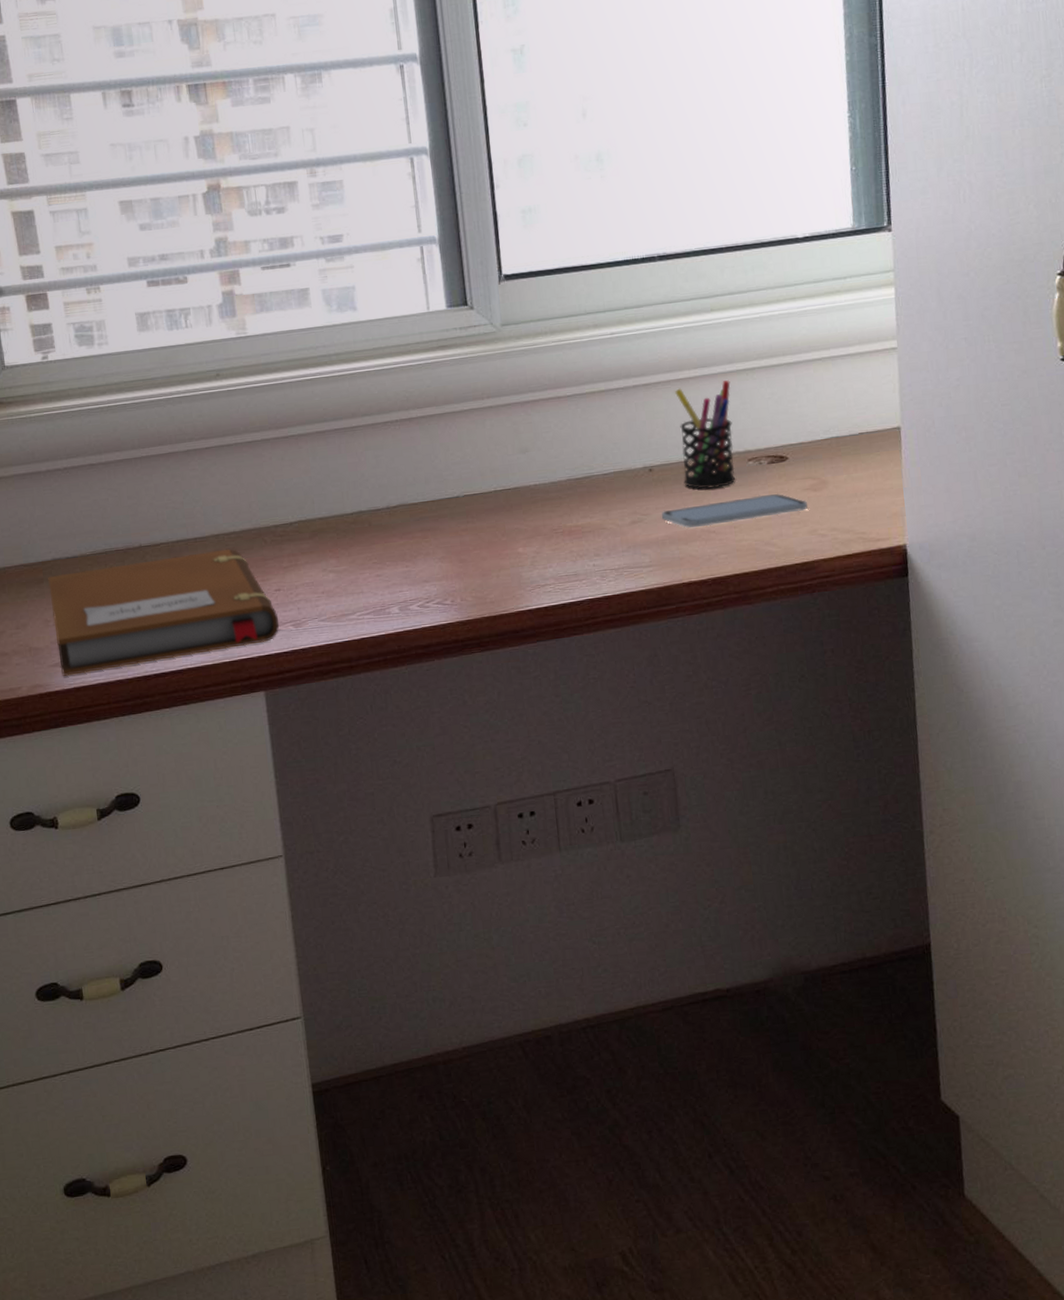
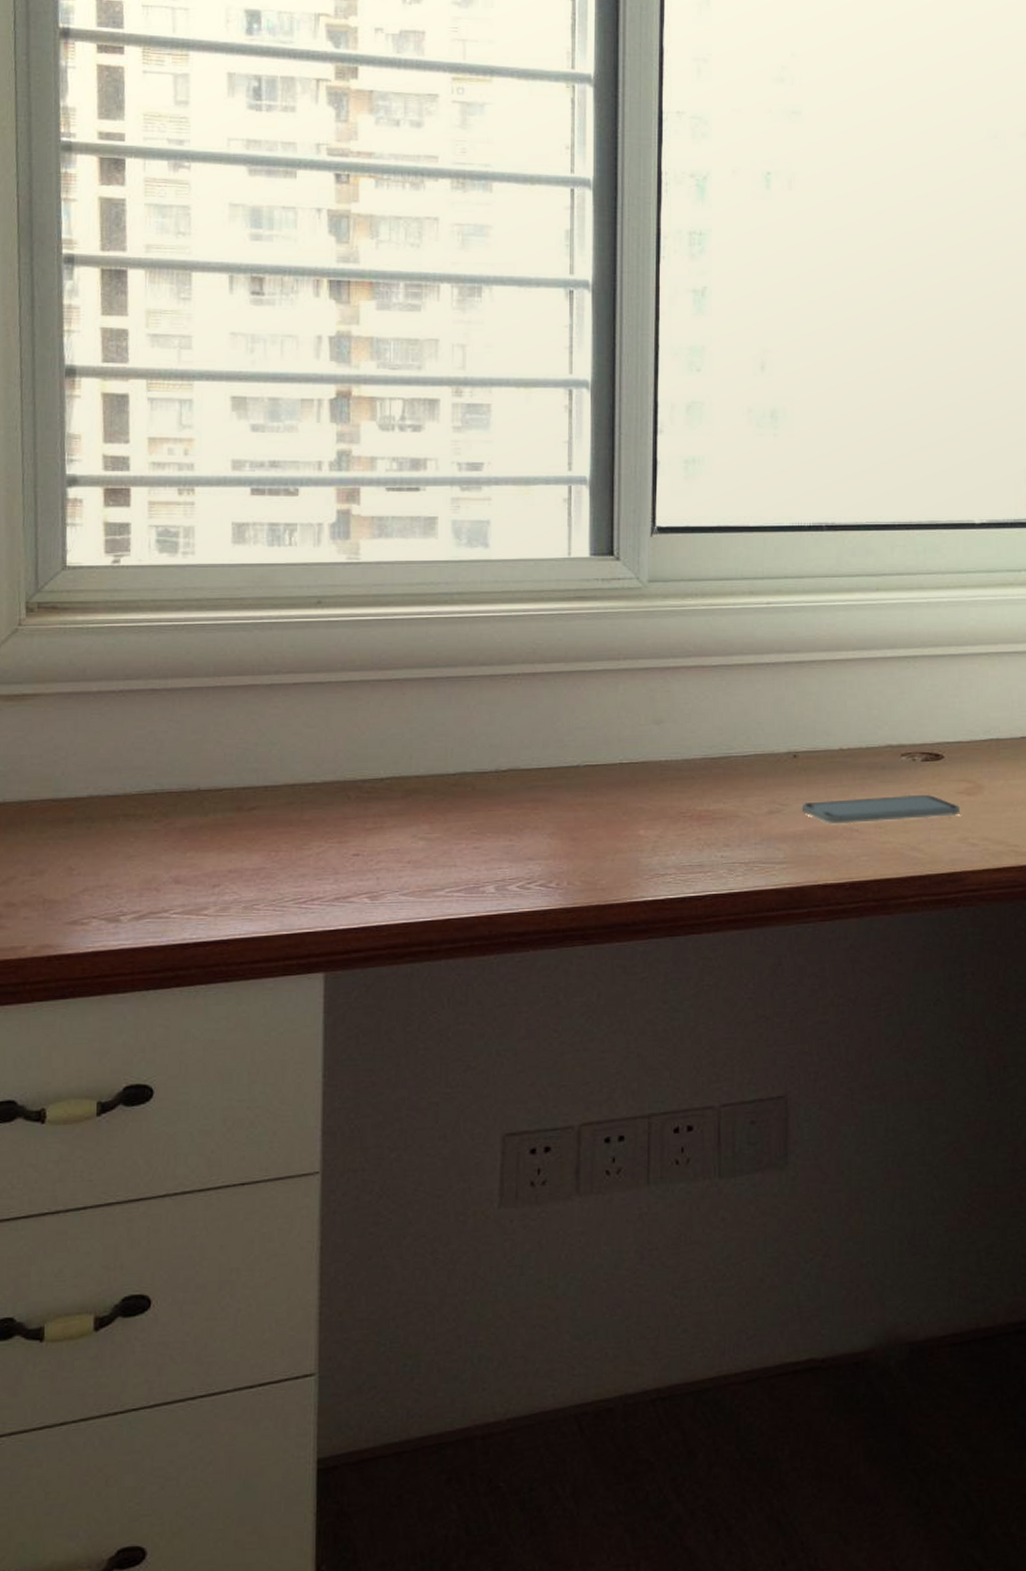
notebook: present [48,548,280,676] -> none [78,802,353,937]
pen holder: present [675,380,736,489] -> none [830,666,890,783]

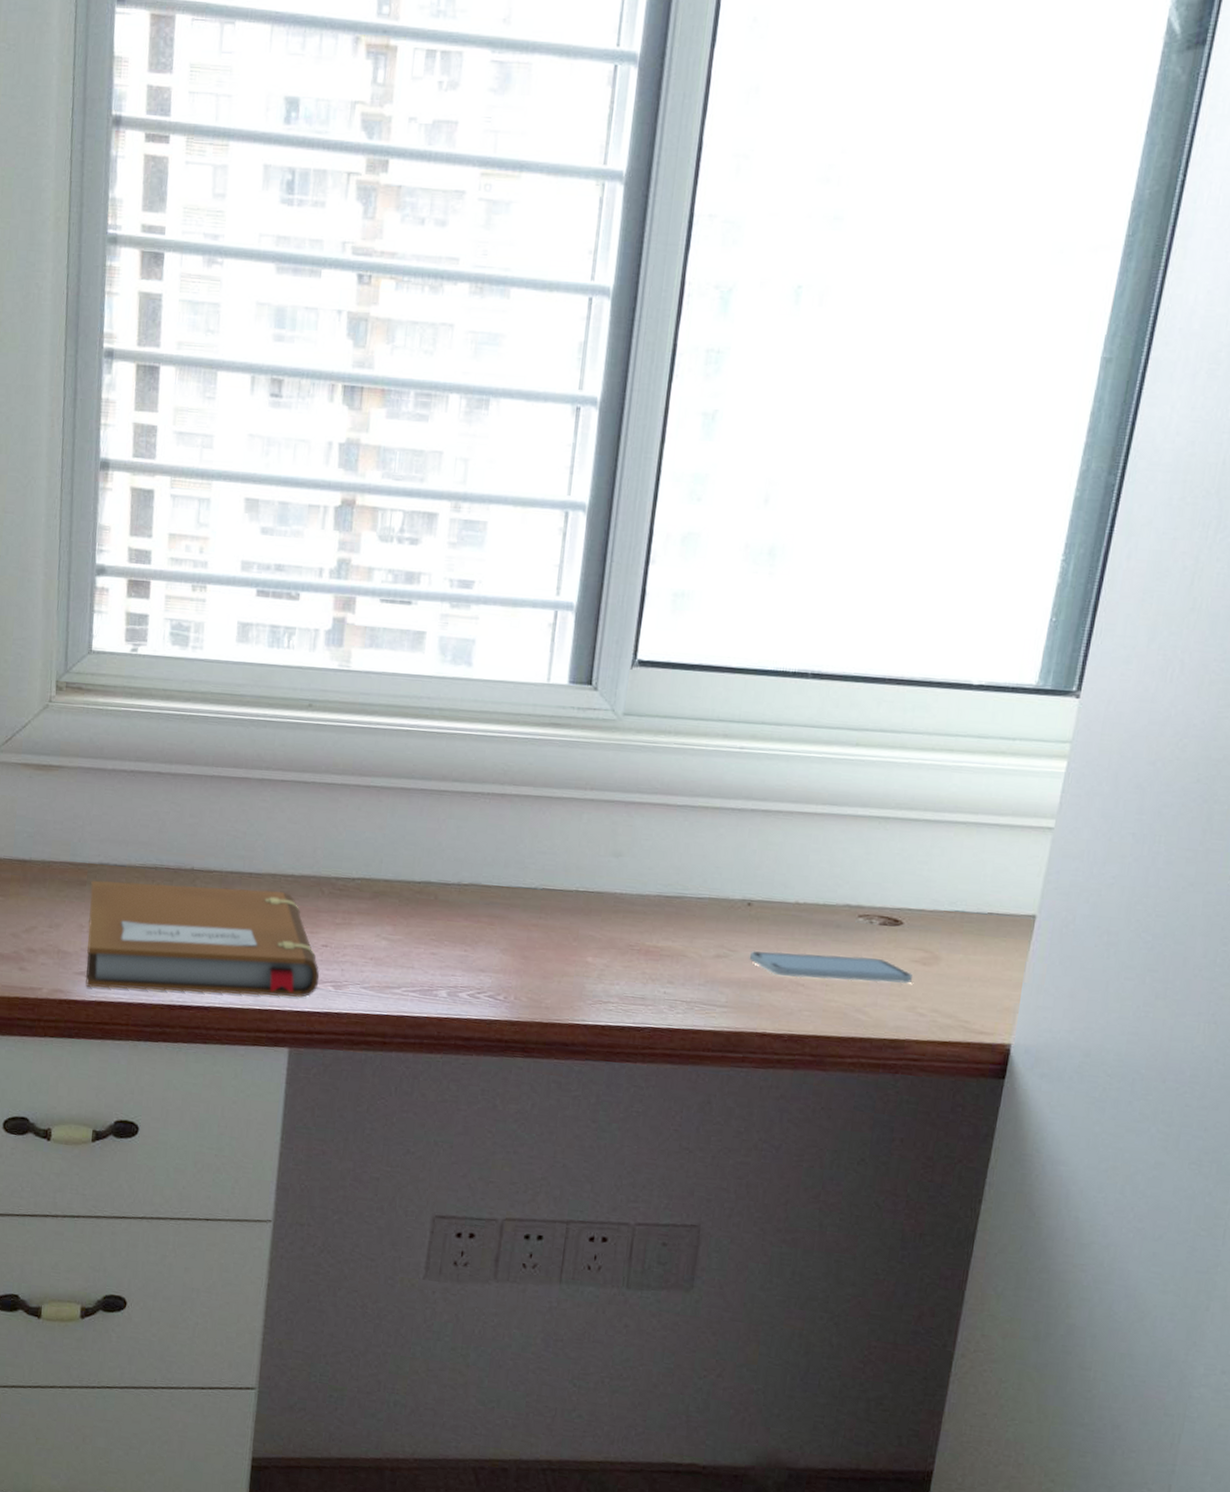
notebook: none [78,802,353,937] -> present [85,880,320,997]

